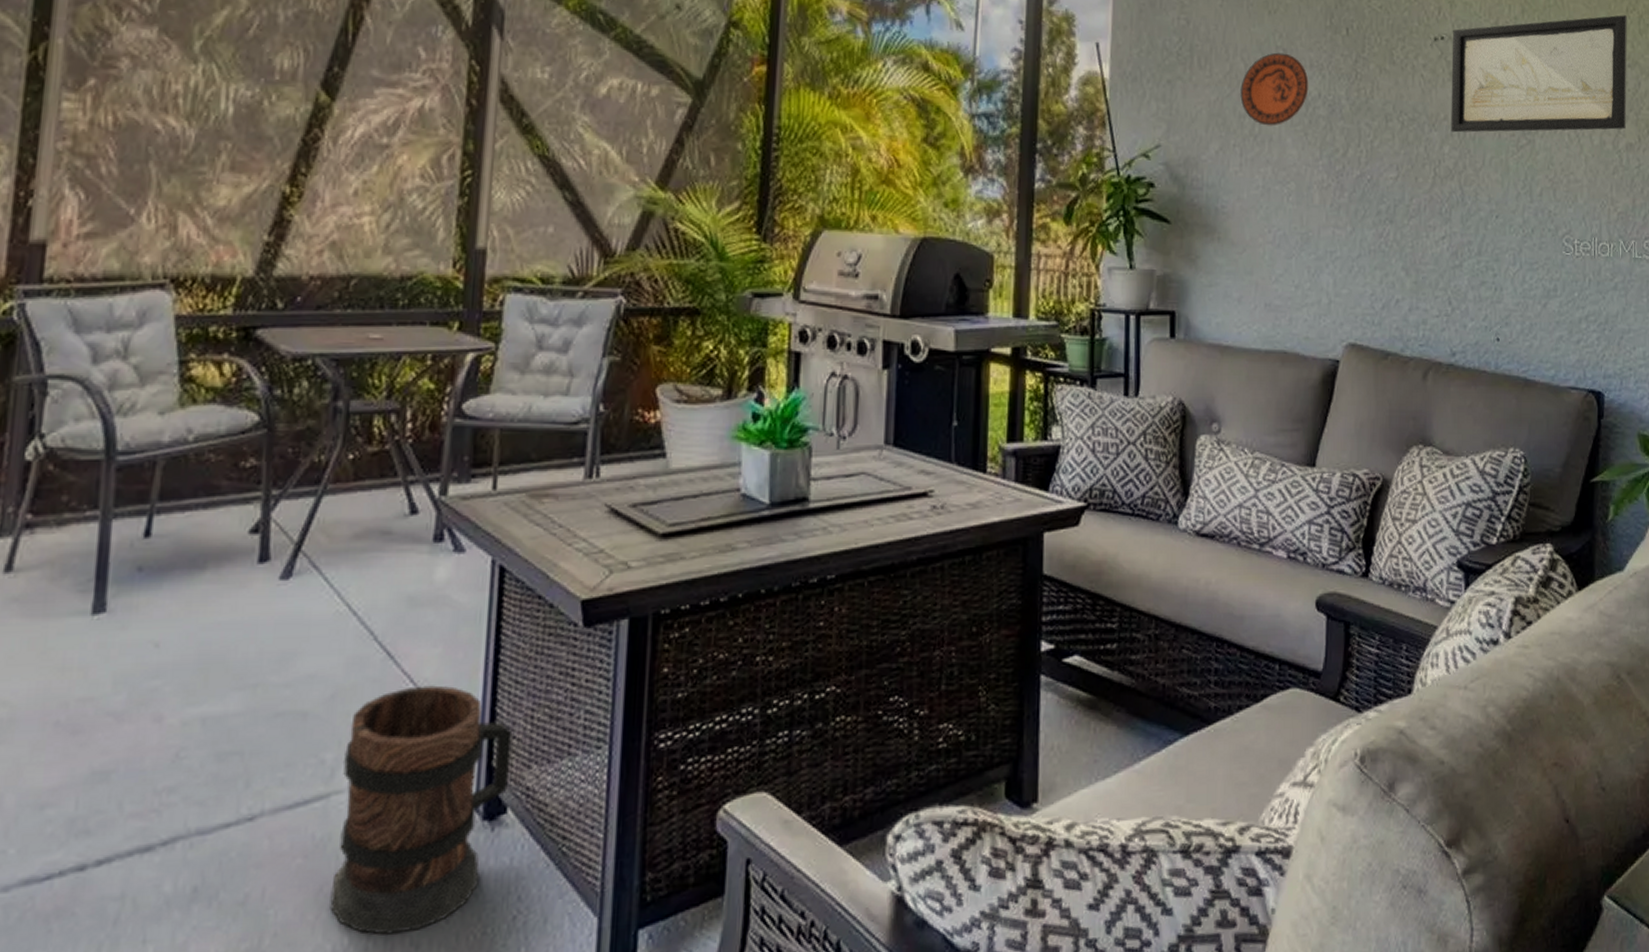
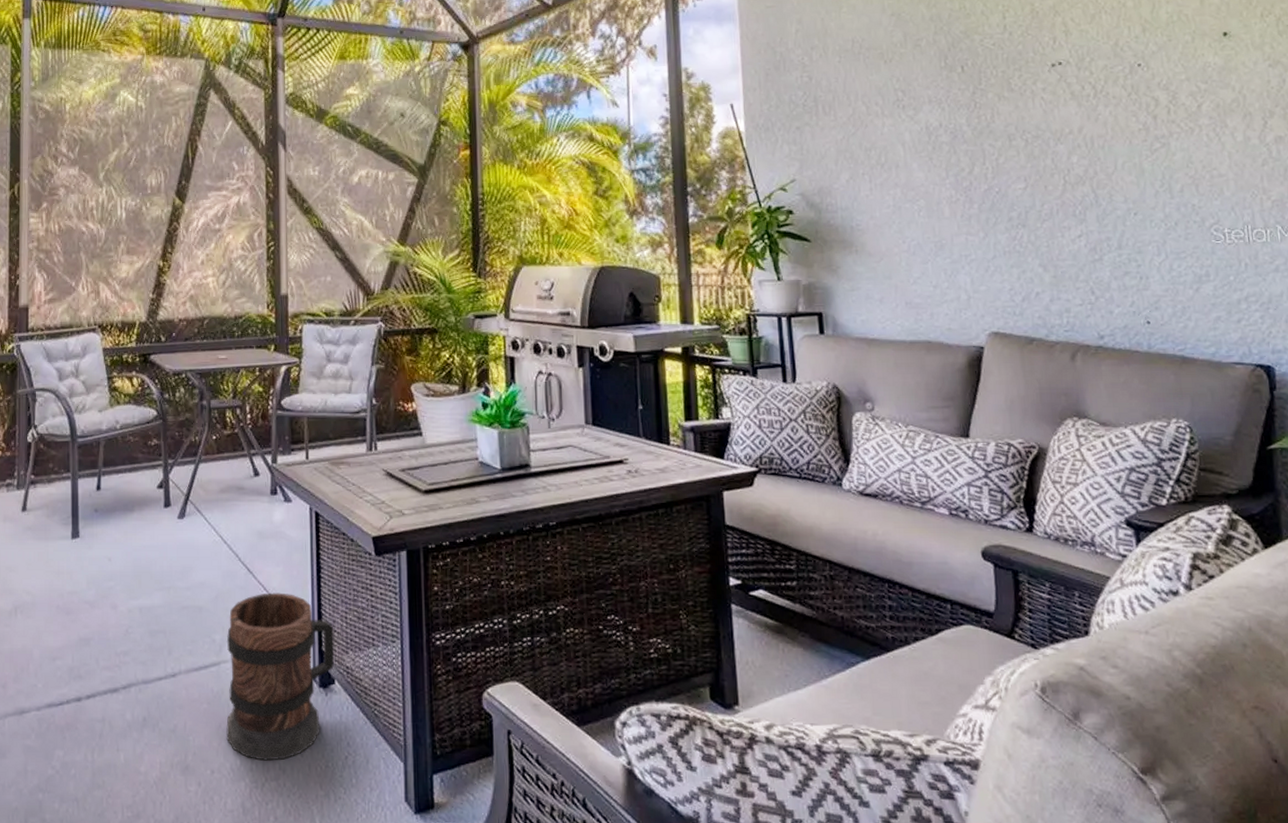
decorative plate: present [1240,52,1309,126] -> none [864,93,930,155]
wall art: present [1451,15,1627,133] -> none [1069,20,1273,144]

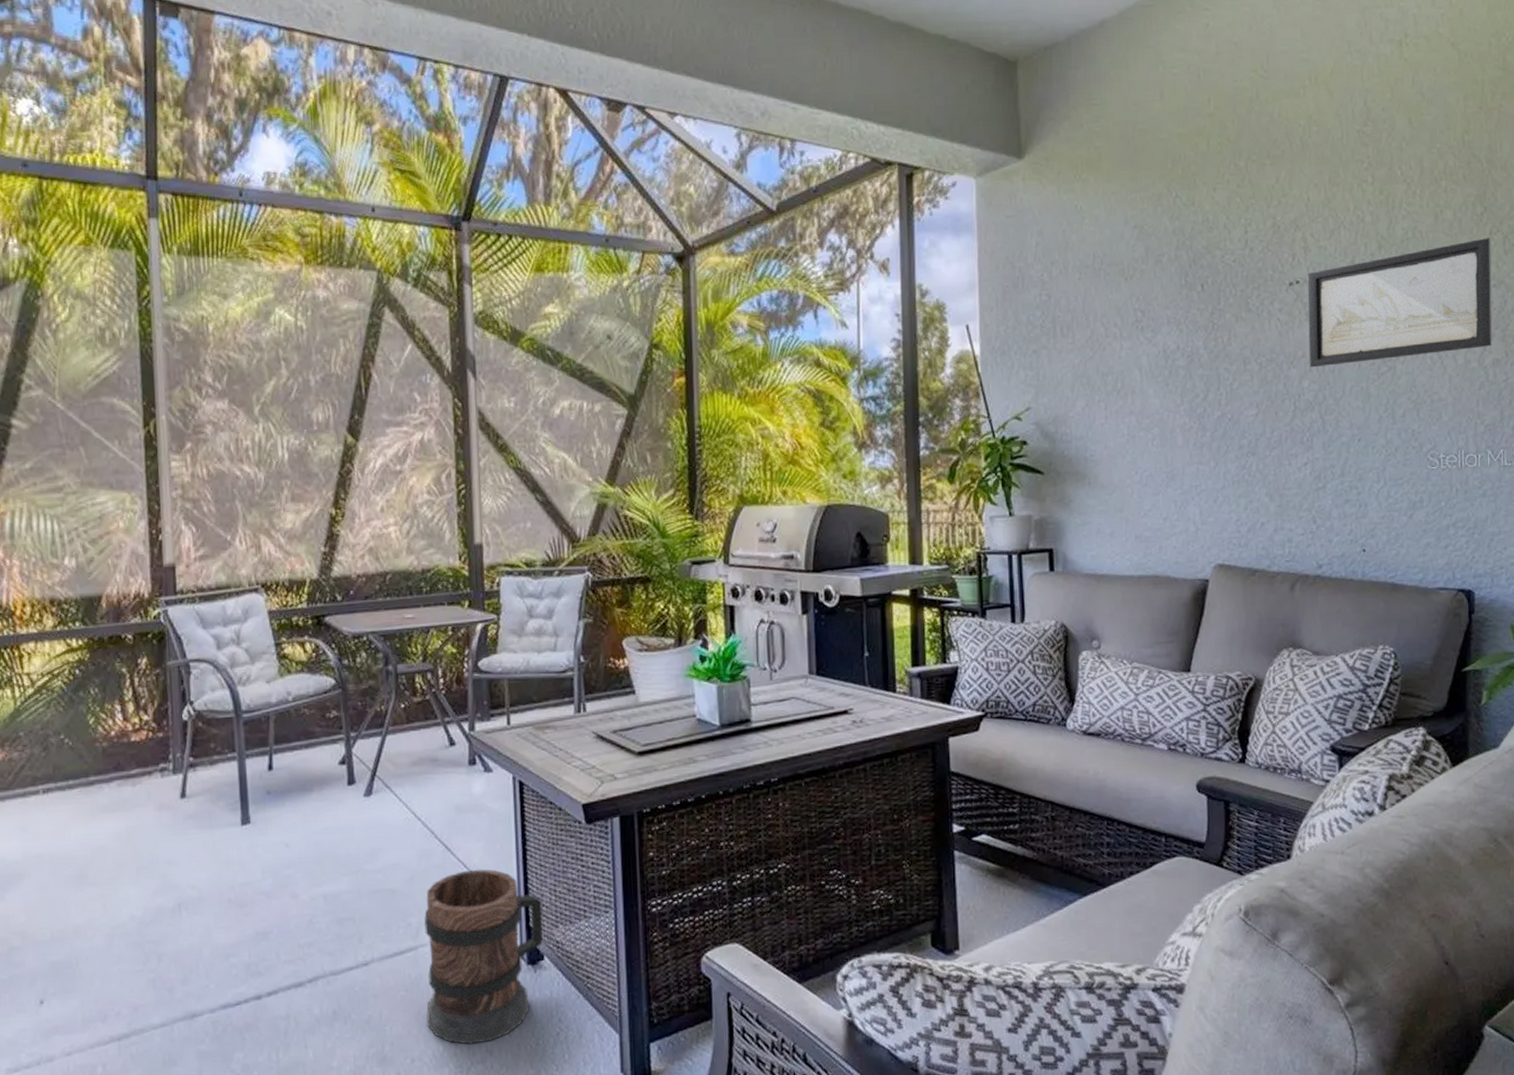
wall art: none [1069,20,1273,144] -> present [1307,238,1493,368]

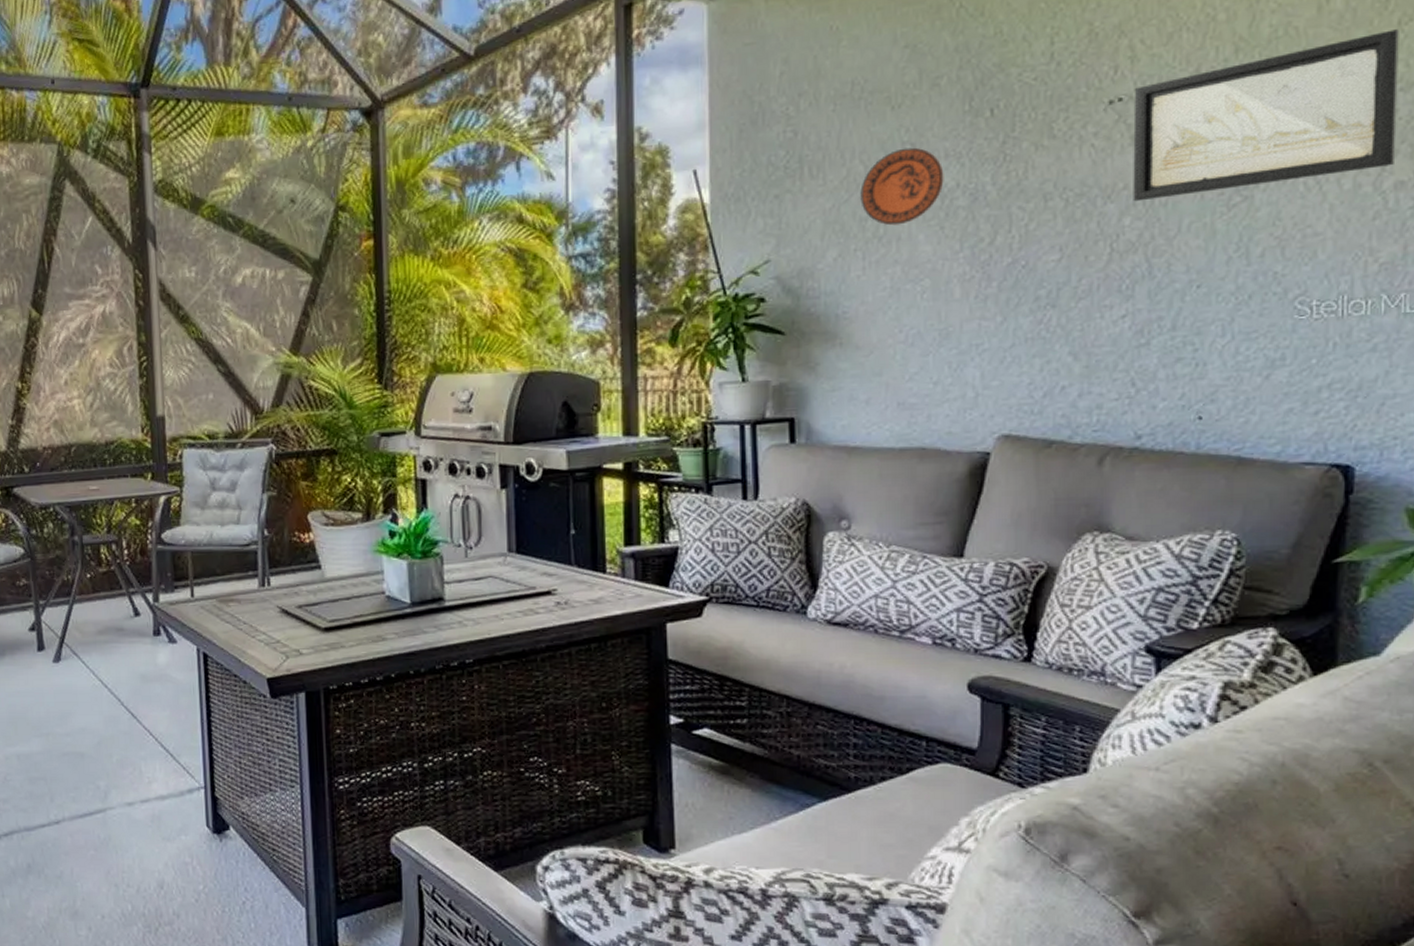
wooden barrel: present [423,869,544,1045] -> none [111,738,229,906]
decorative plate: none [1102,314,1167,381] -> present [860,147,944,226]

